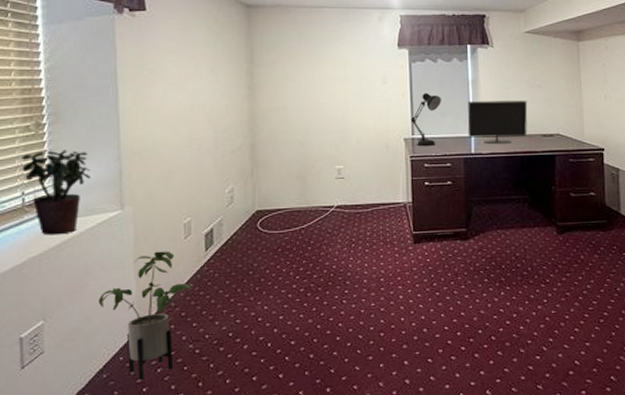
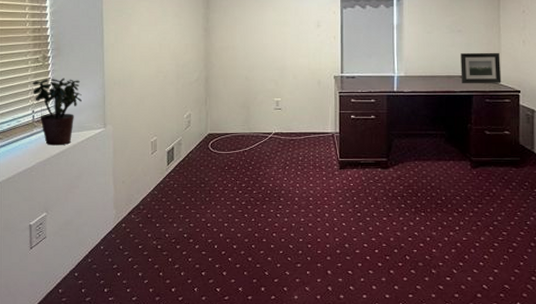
house plant: present [98,251,193,380] -> none [86,163,157,266]
desk lamp: present [411,92,441,147] -> none [341,35,368,84]
monitor: present [467,100,528,145] -> none [391,44,448,84]
picture frame: none [541,108,585,144] -> present [461,52,502,84]

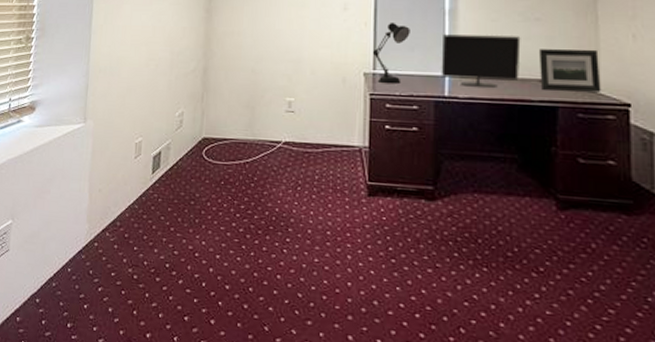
potted plant: present [33,78,82,146] -> none [12,62,63,141]
desk lamp: none [341,35,368,84] -> present [373,21,410,85]
monitor: none [391,44,448,84] -> present [441,34,521,89]

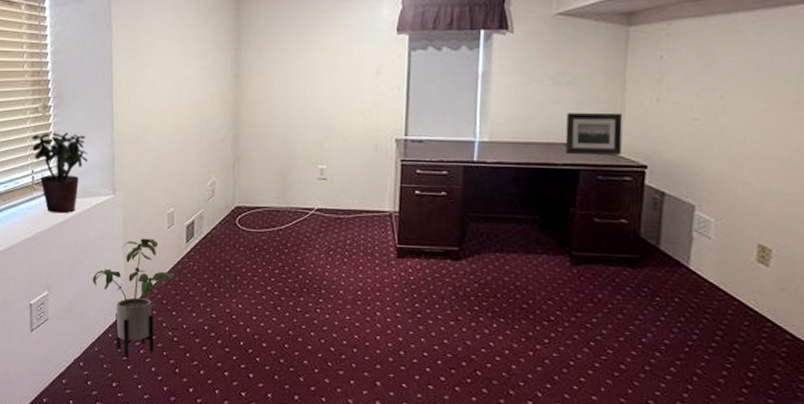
potted plant: none [12,62,63,141] -> present [32,132,87,214]
house plant: none [56,168,137,296] -> present [92,238,173,358]
desk lamp: present [373,21,410,85] -> none [405,86,443,150]
monitor: present [441,34,521,89] -> none [471,99,550,153]

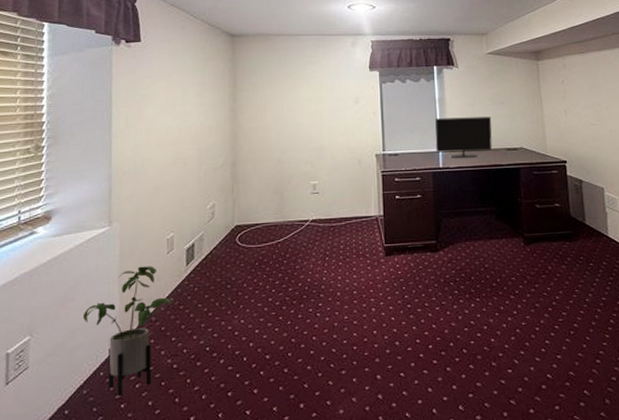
potted plant: present [32,132,87,214] -> none [20,170,82,252]
monitor: none [471,99,550,153] -> present [435,116,492,159]
picture frame: present [565,112,623,156] -> none [505,123,548,157]

